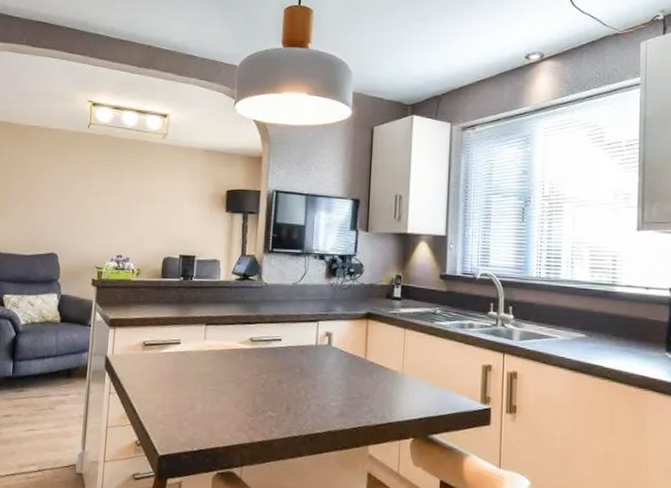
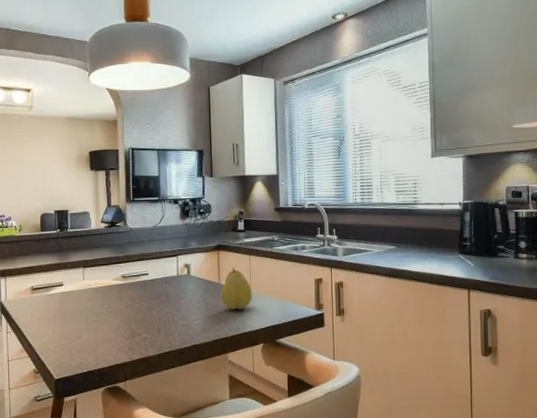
fruit: none [366,341,405,394] -> present [221,267,253,310]

